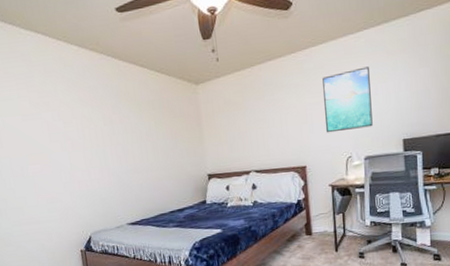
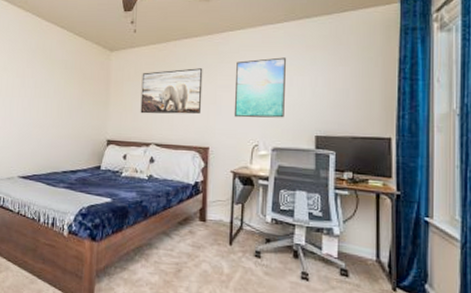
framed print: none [231,89,295,143] -> present [140,68,203,115]

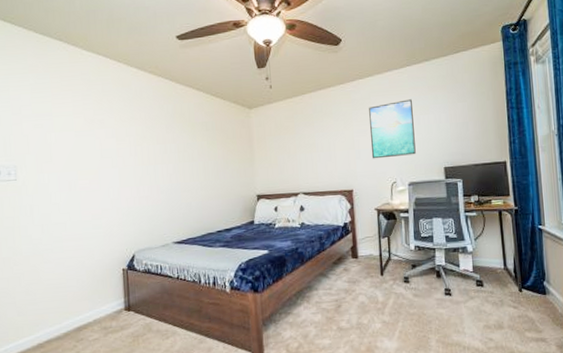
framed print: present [140,68,203,115] -> none [282,117,342,166]

